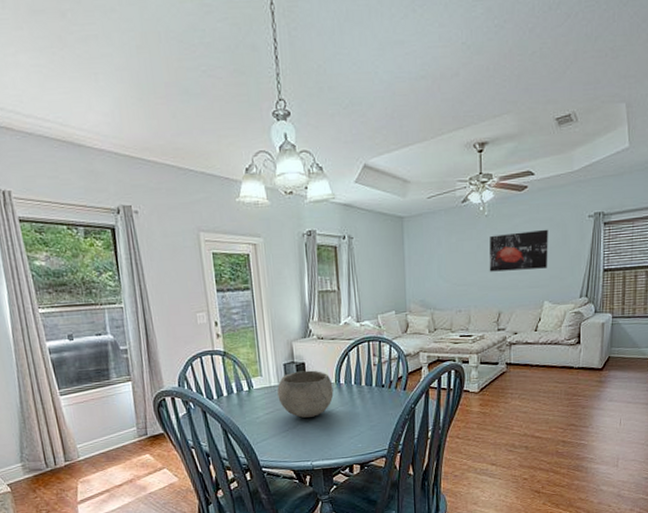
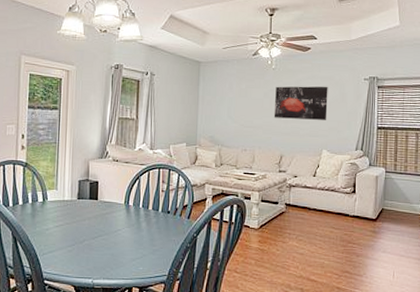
bowl: present [277,370,334,418] -> none [69,189,122,235]

